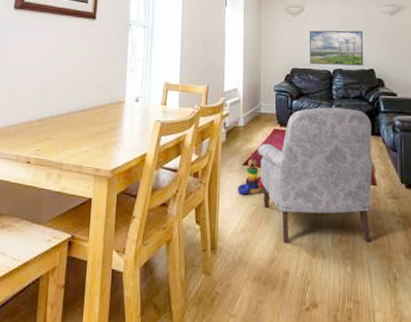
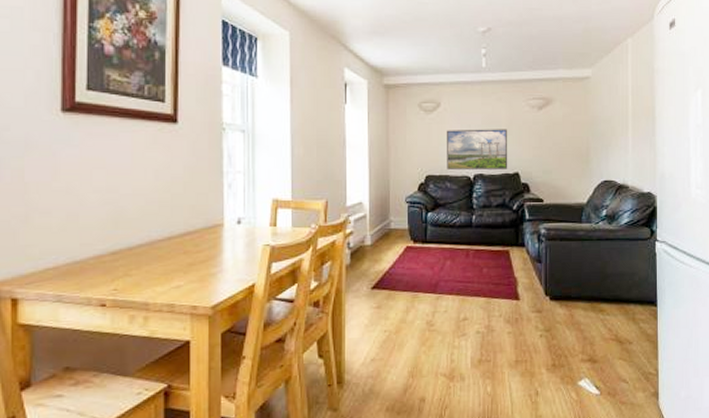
stacking toy: present [237,153,265,195] -> none [365,275,397,322]
armchair: present [258,107,374,244] -> none [388,218,517,370]

